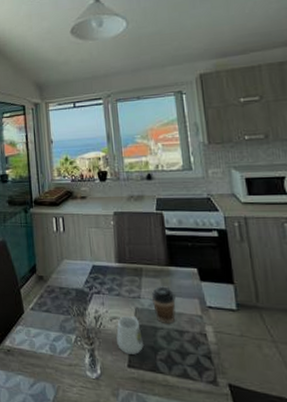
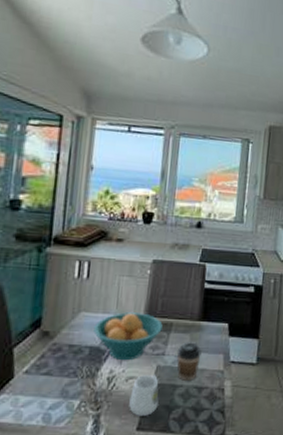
fruit bowl: none [76,259,134,303] -> present [93,312,163,361]

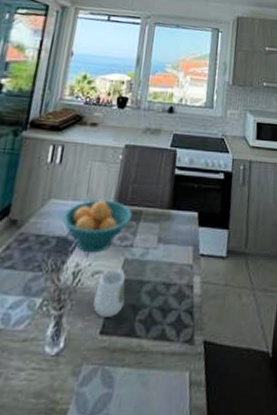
coffee cup: present [176,342,202,380] -> none [144,232,171,276]

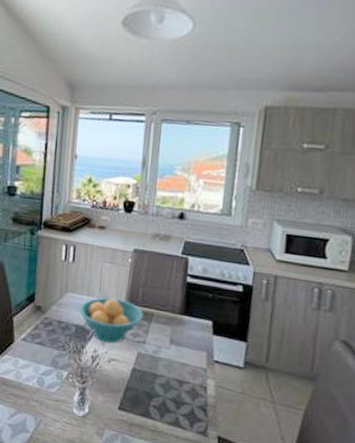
mug: present [93,268,126,317] -> none [111,359,140,398]

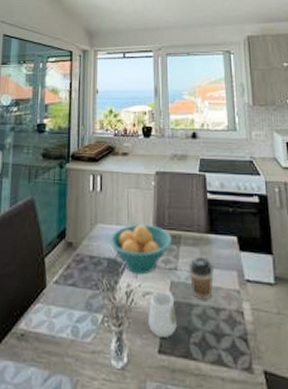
mug: none [111,359,140,398] -> present [148,290,177,337]
coffee cup: none [156,334,183,373] -> present [188,256,214,300]

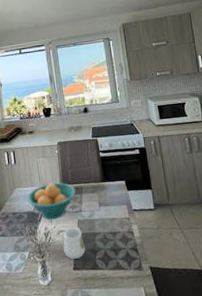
coffee cup: present [188,256,214,300] -> none [90,198,110,229]

